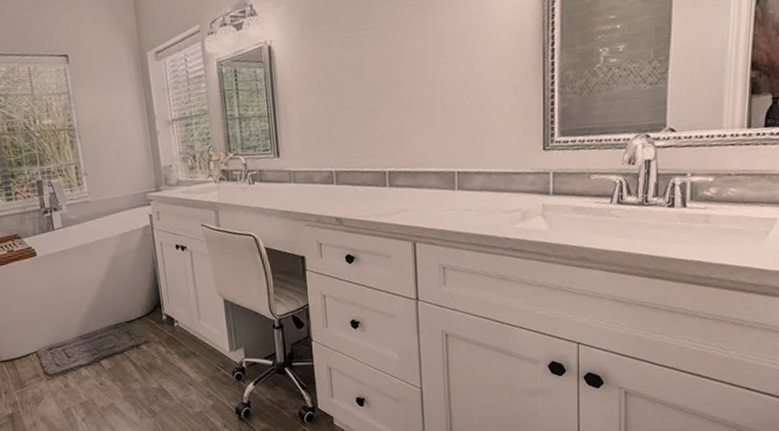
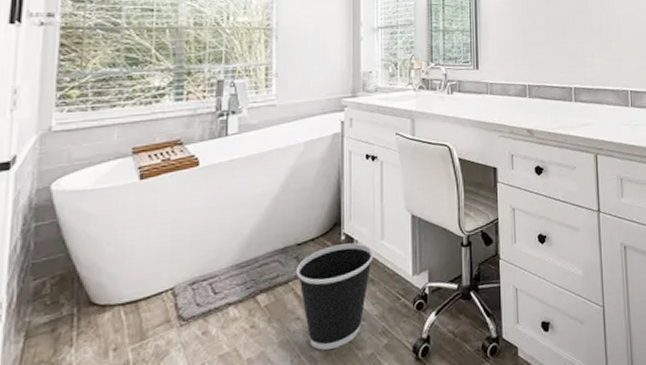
wastebasket: none [129,322,193,406] -> present [297,242,374,351]

